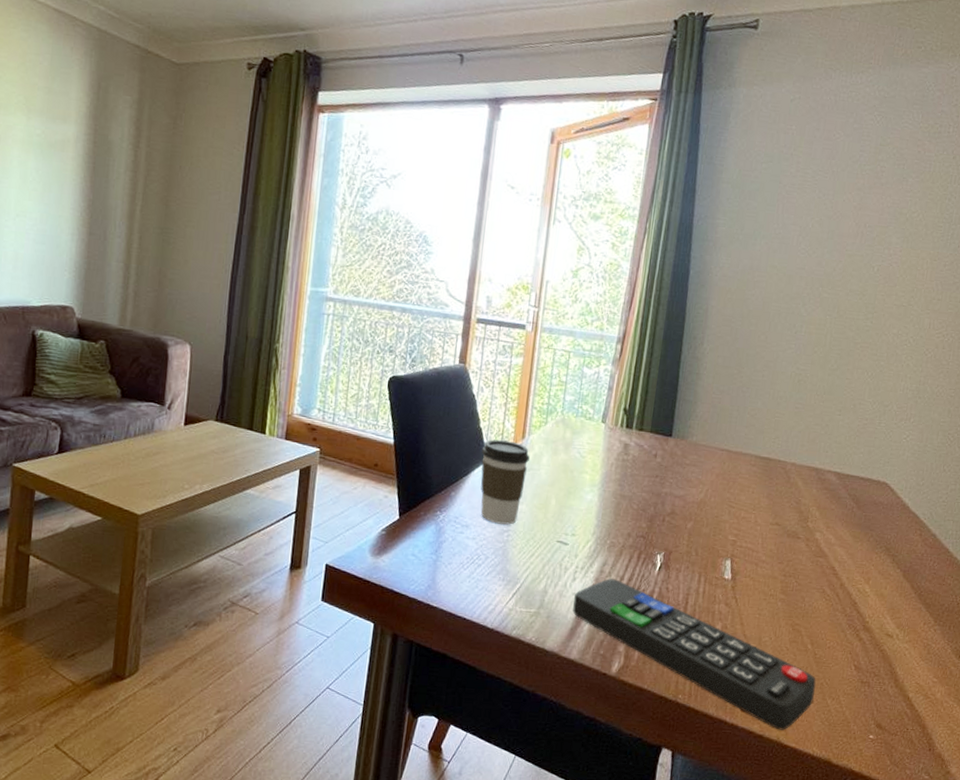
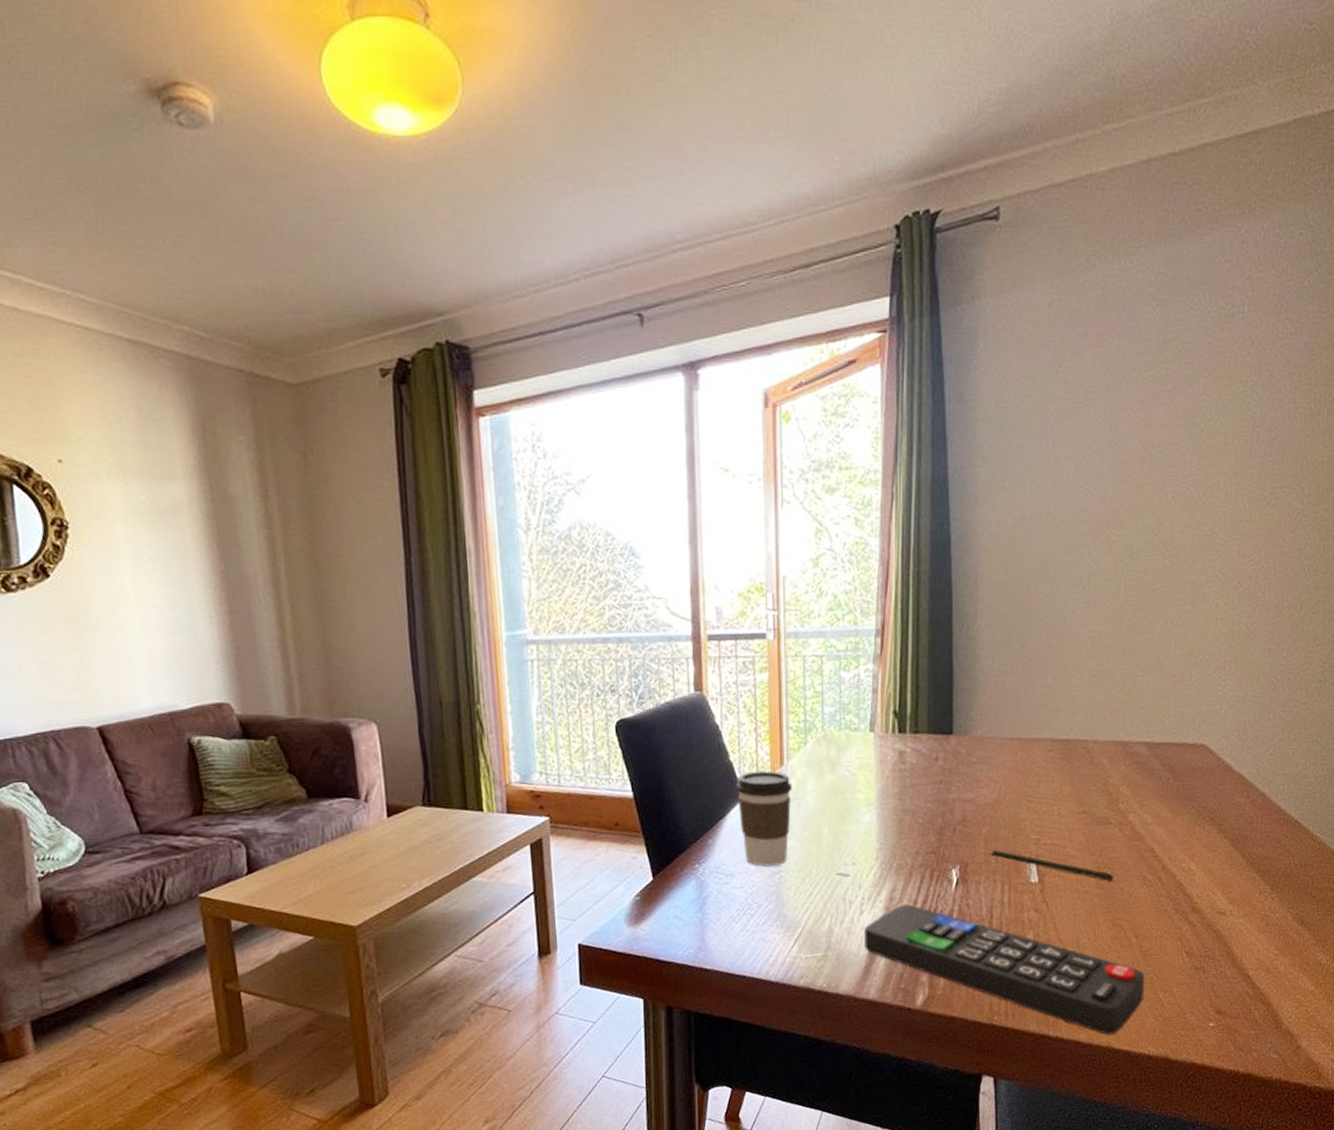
pen: none [690,543,798,589] -> present [988,849,1114,881]

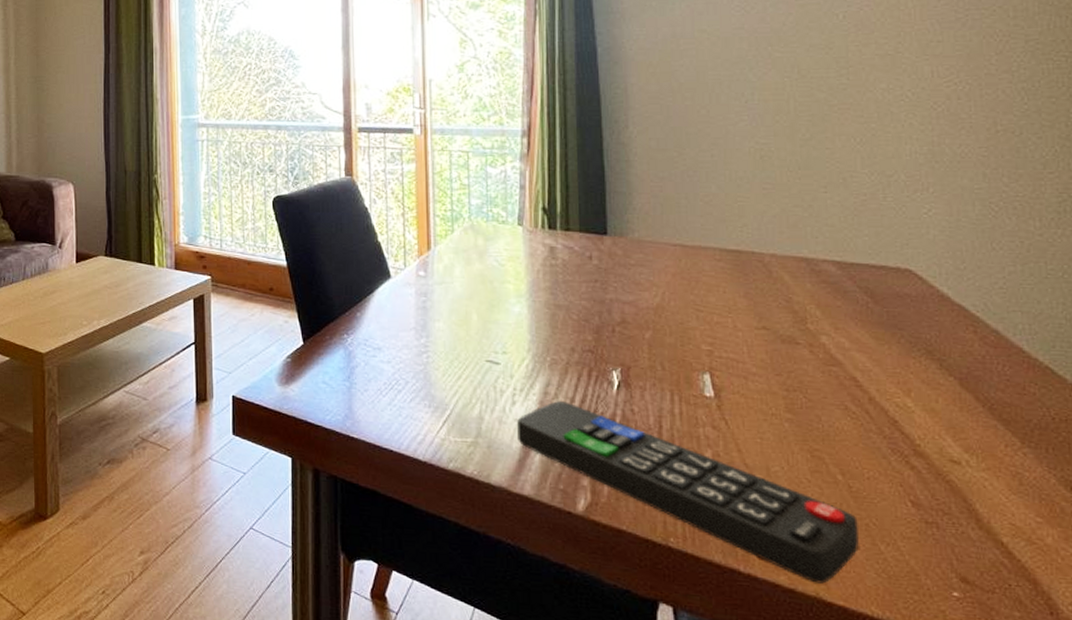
coffee cup: present [736,771,792,867] -> none [383,253,439,345]
pen: present [988,849,1114,881] -> none [652,356,808,407]

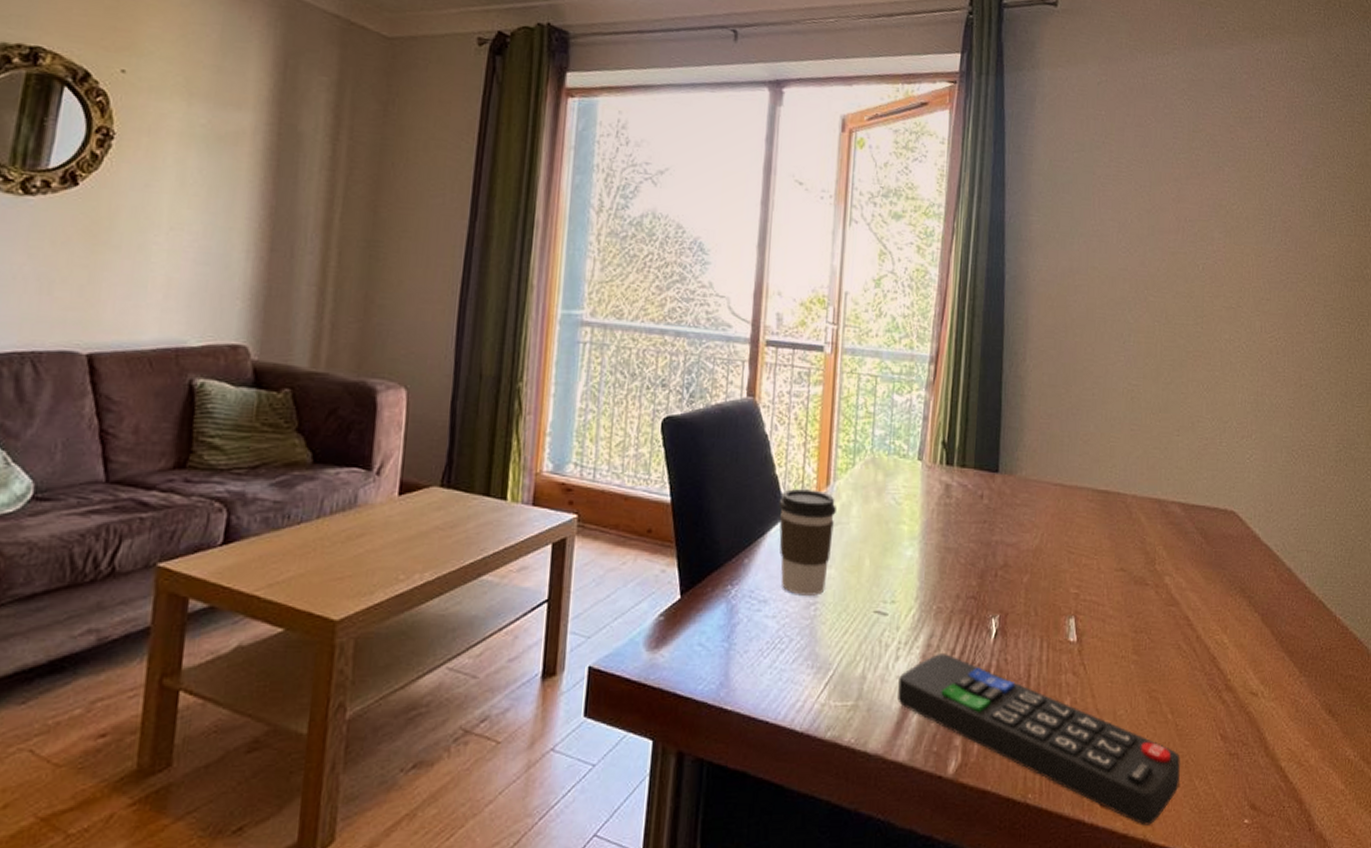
coffee cup: none [383,253,439,345] -> present [778,489,836,596]

